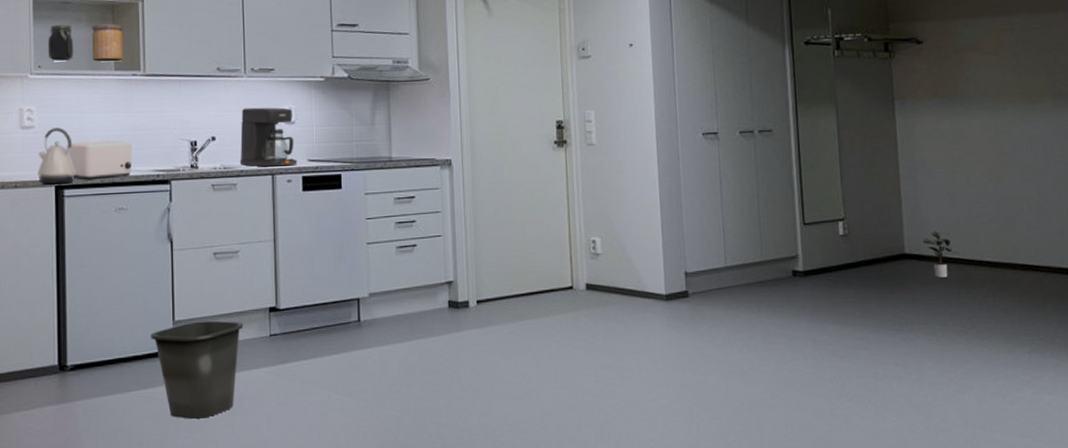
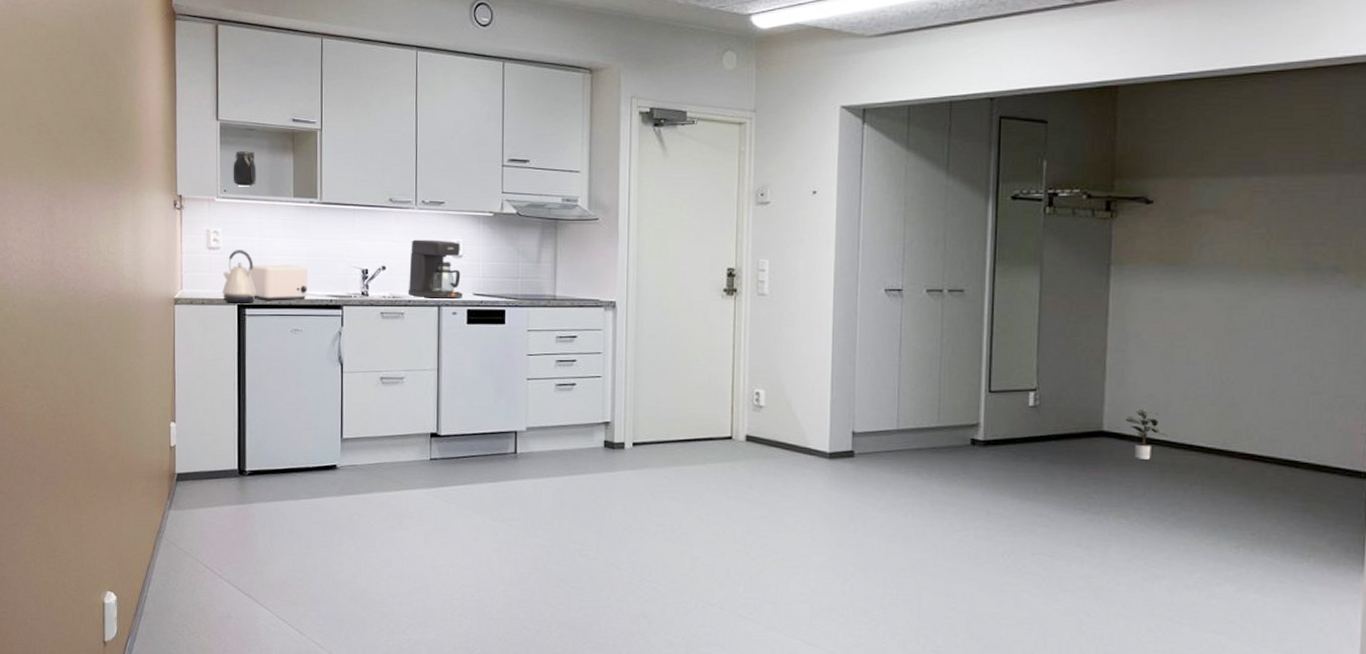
jar: present [92,24,123,62] -> none [273,152,302,189]
waste bin: present [151,320,244,419] -> none [321,440,406,530]

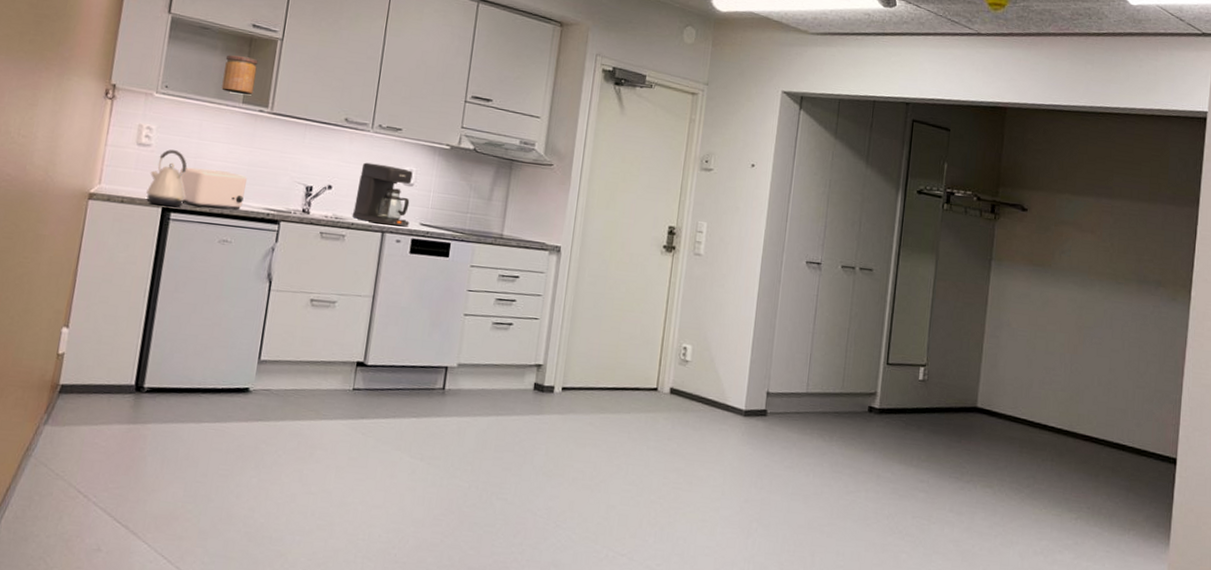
jar: present [233,151,256,186] -> none [177,48,206,86]
jar: none [273,152,302,189] -> present [221,54,258,95]
potted plant: present [1125,408,1168,460] -> none [995,389,1028,436]

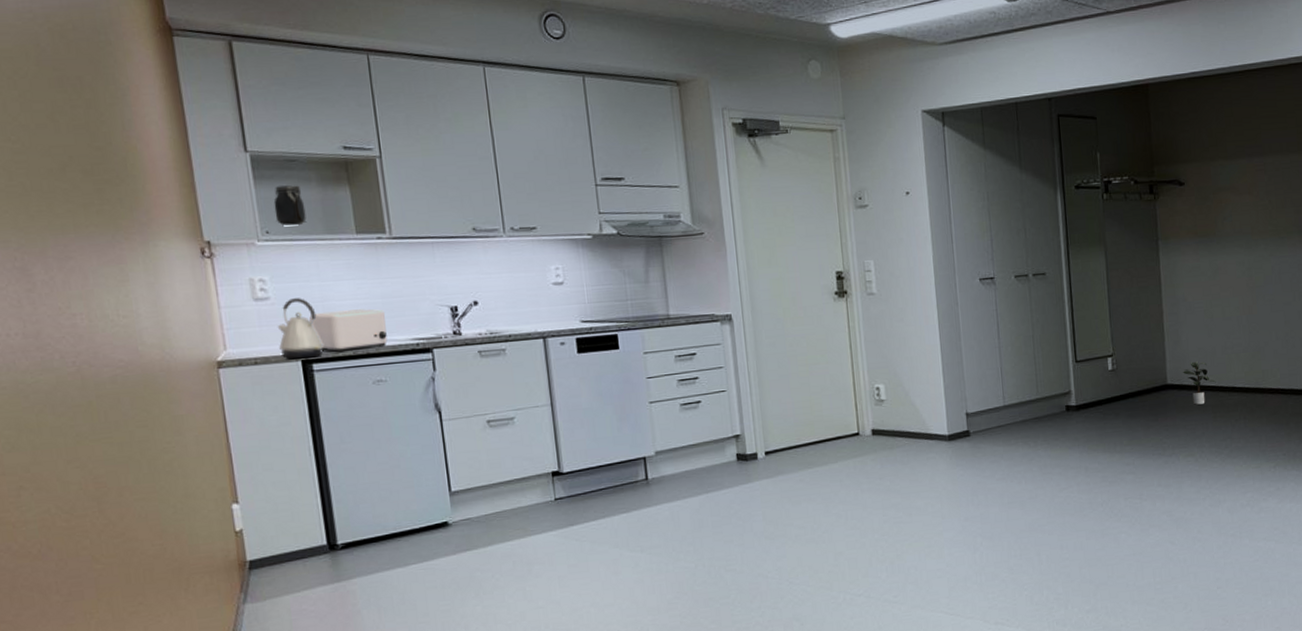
jar: none [177,48,206,86] -> present [274,185,307,226]
jar: present [221,54,258,95] -> none [324,183,365,225]
coffee maker: present [351,162,413,227] -> none [503,268,570,331]
potted plant: none [995,389,1028,436] -> present [1183,361,1216,405]

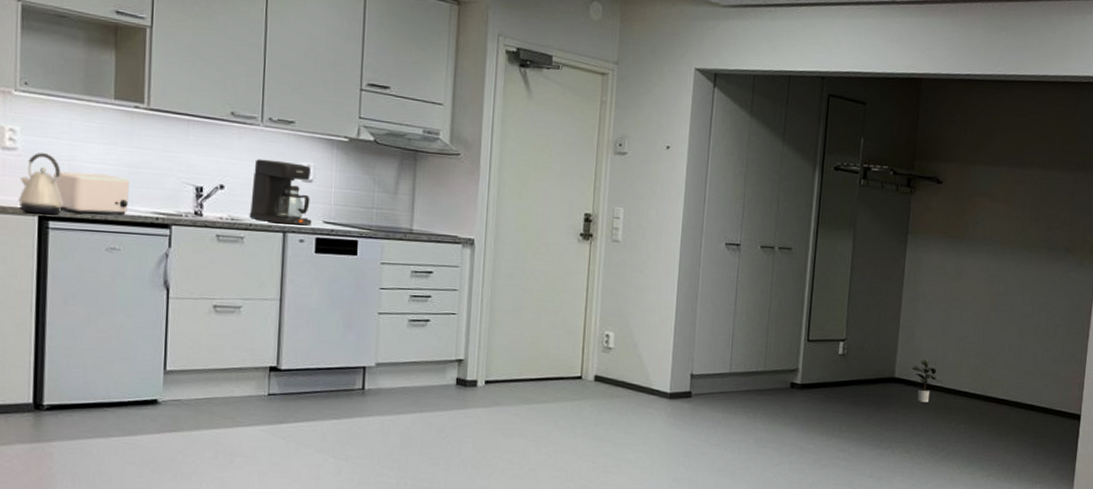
jar: present [274,185,307,226] -> none [36,39,68,81]
coffee maker: none [503,268,570,331] -> present [249,159,312,226]

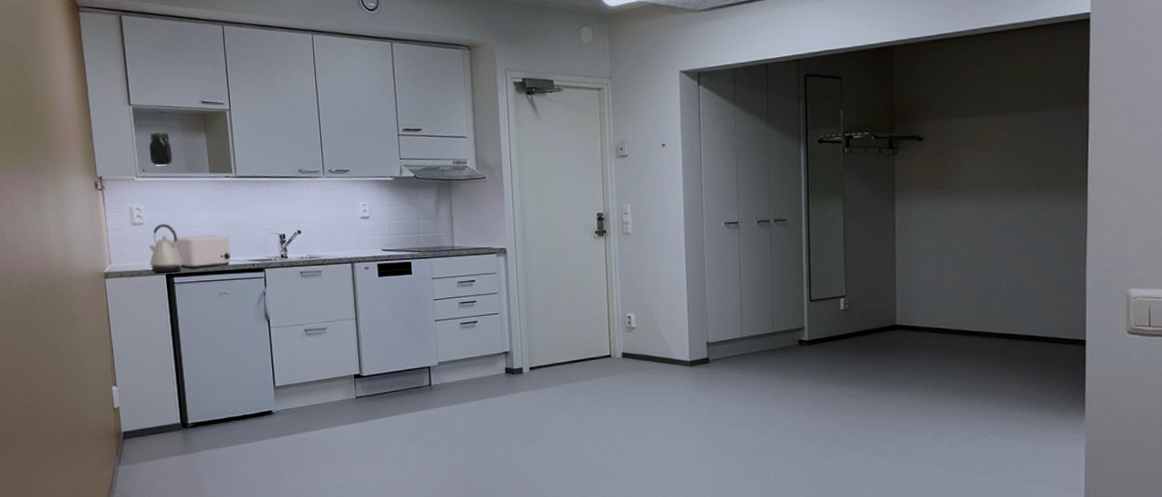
jar: none [36,39,68,81] -> present [149,132,173,165]
coffee maker: present [249,159,312,226] -> none [322,204,373,257]
potted plant: present [912,359,943,403] -> none [912,305,944,345]

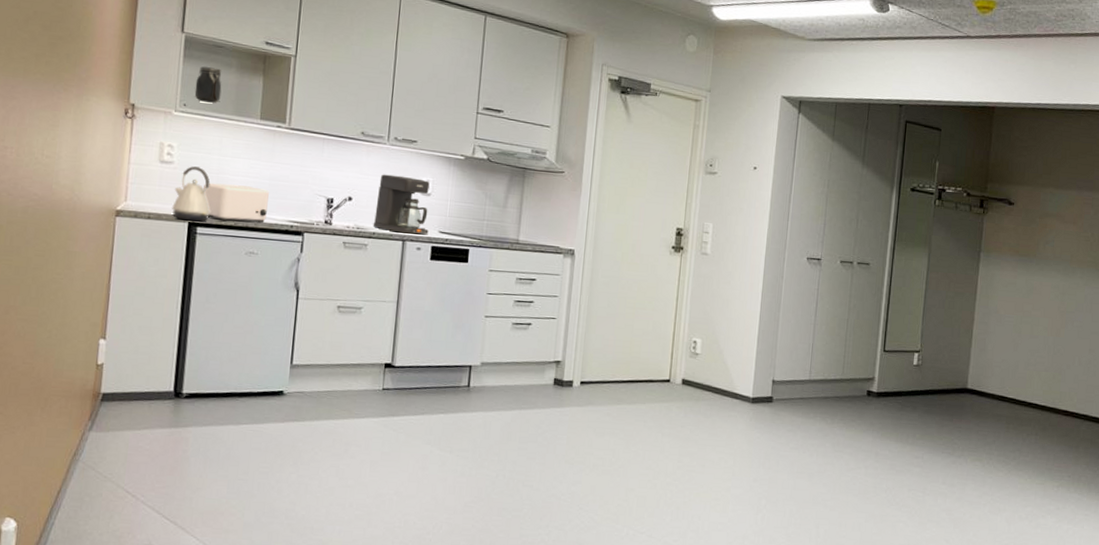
coffee maker: none [322,204,373,257] -> present [373,174,430,235]

